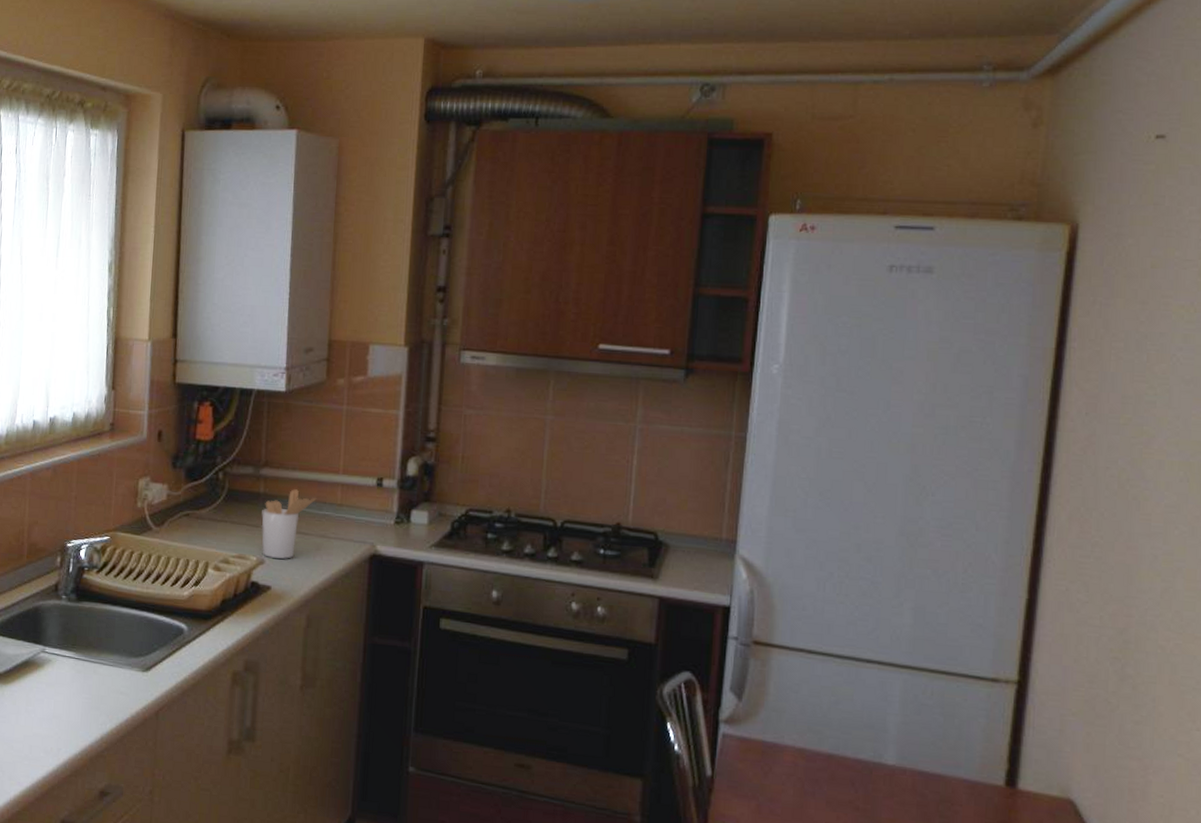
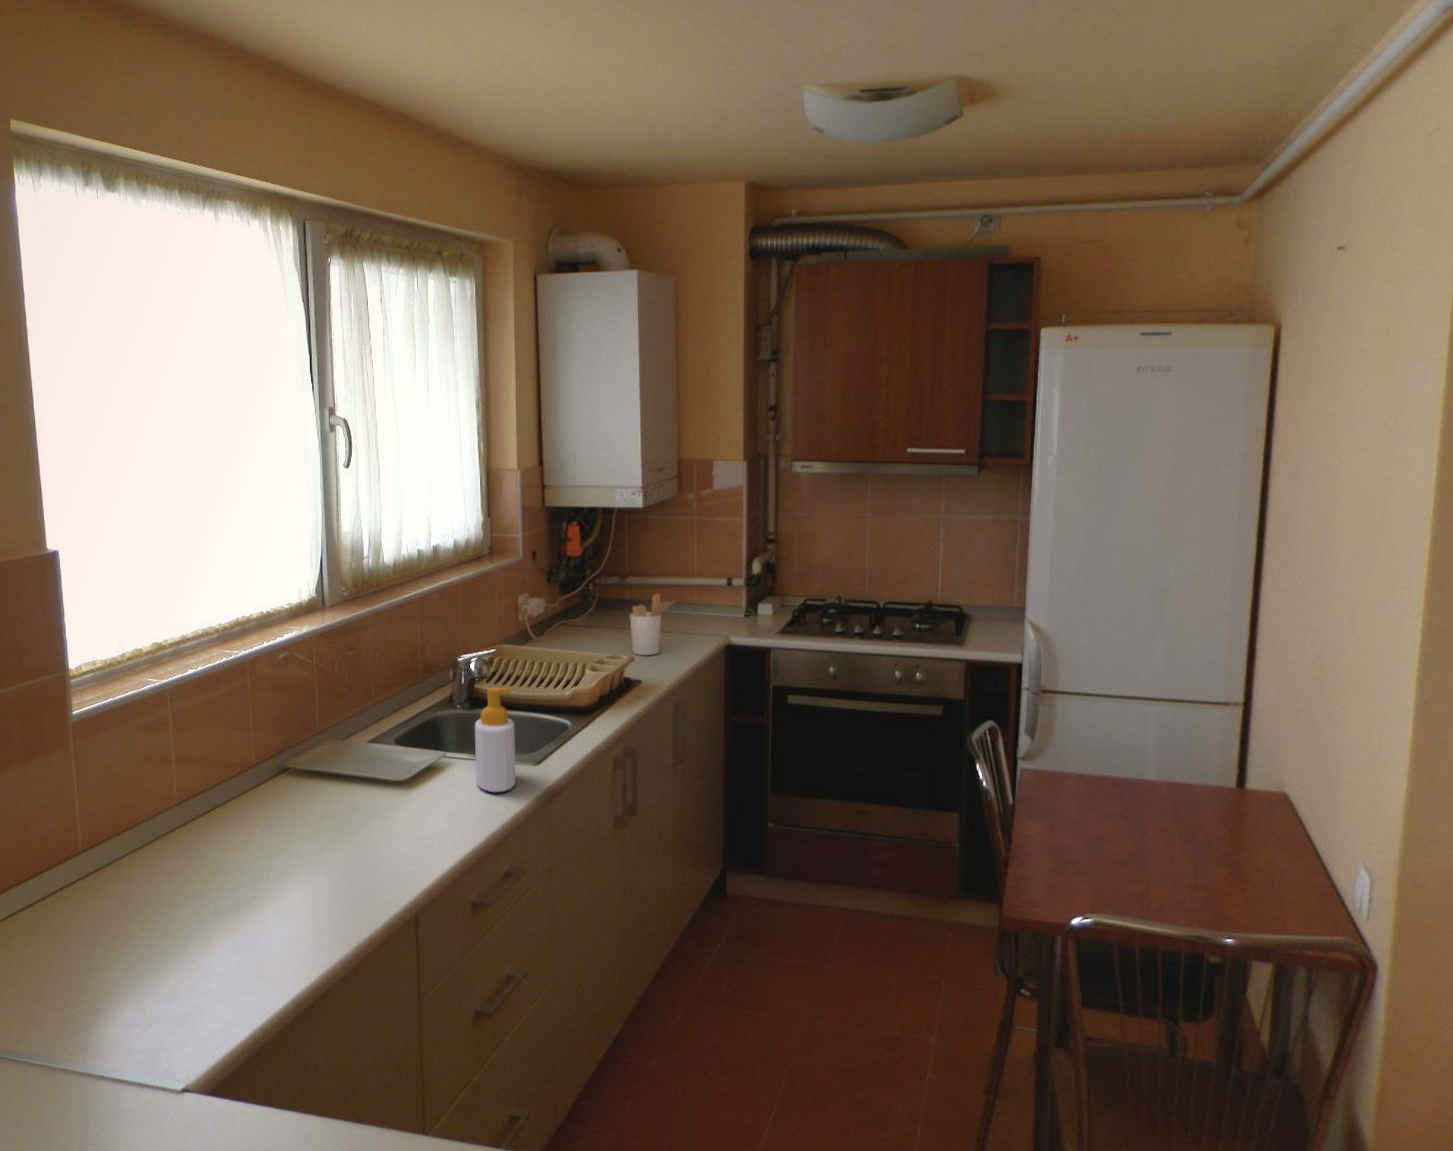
soap bottle: none [76,579,125,699] -> present [474,687,517,793]

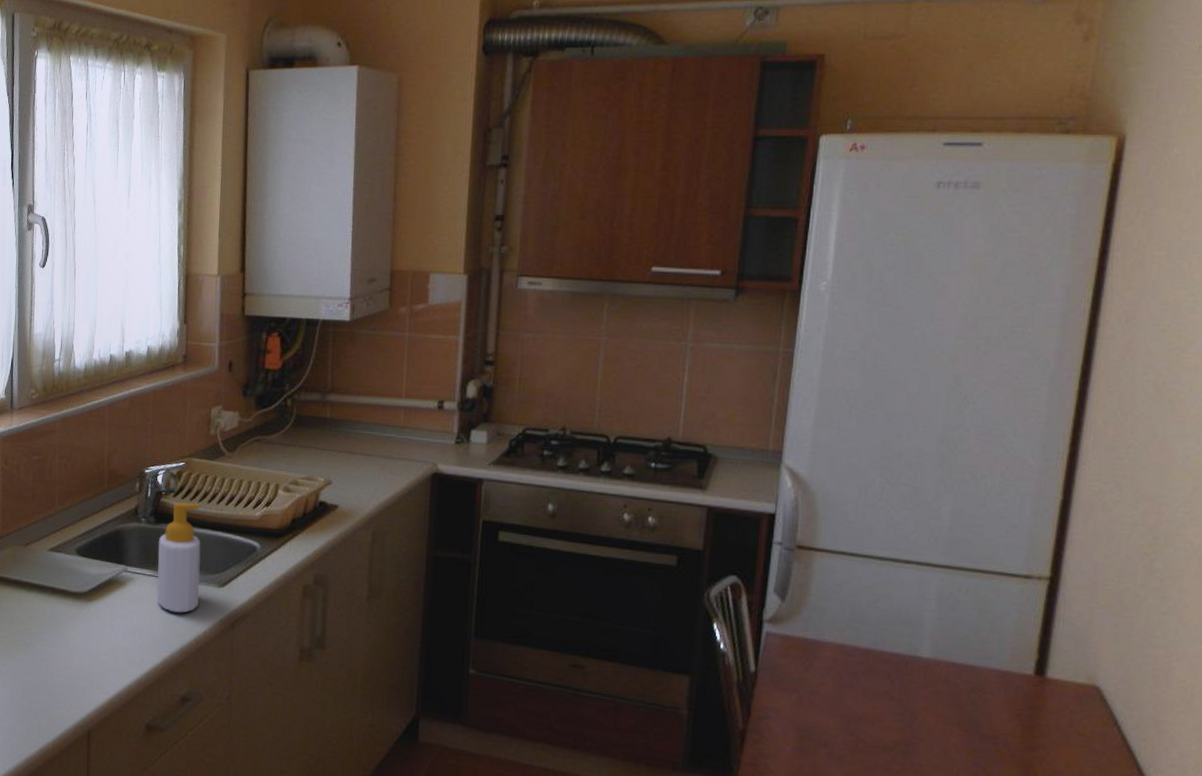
utensil holder: present [629,594,676,656] -> none [328,413,381,480]

